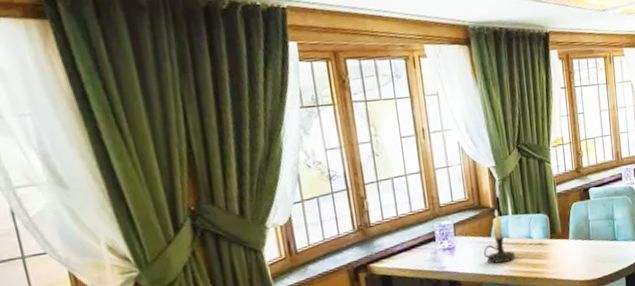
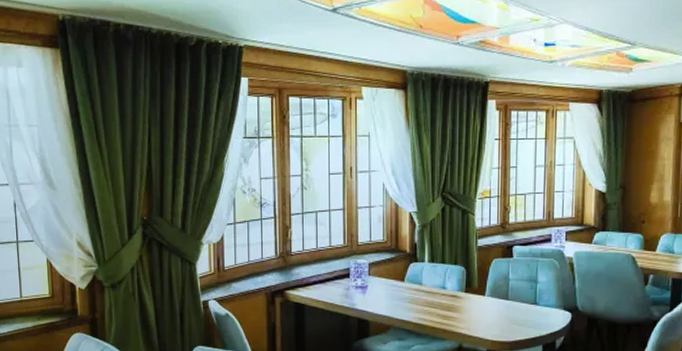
candle holder: present [484,209,515,264] -> none [396,255,426,309]

